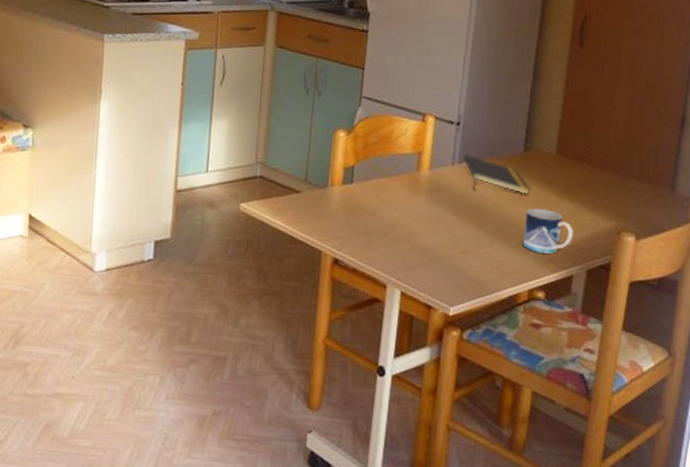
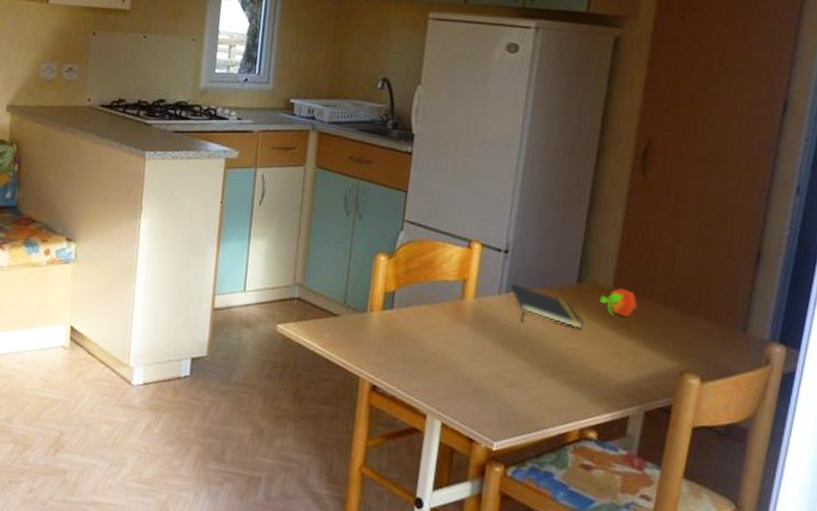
mug: present [523,208,573,255] -> none [574,343,630,393]
fruit: none [543,155,579,182] -> present [599,288,638,317]

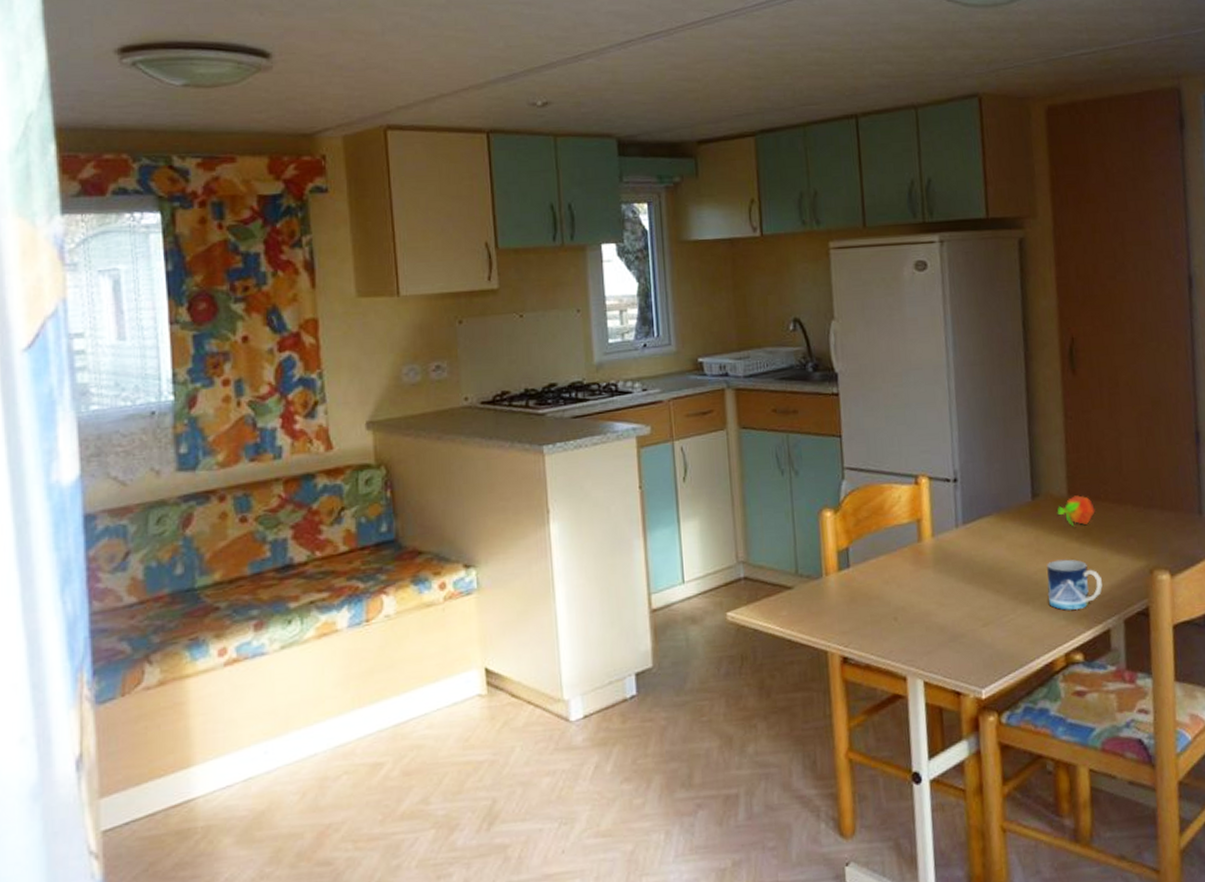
notepad: present [510,283,584,329] -> none [966,512,1047,552]
mug: none [574,343,630,393] -> present [1047,559,1103,611]

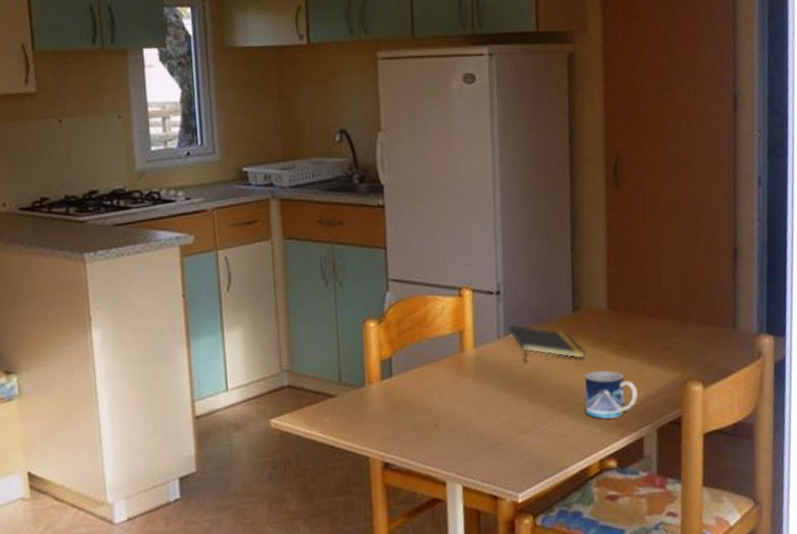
notepad: none [966,512,1047,552] -> present [507,324,586,363]
fruit: present [1057,495,1095,527] -> none [596,309,634,339]

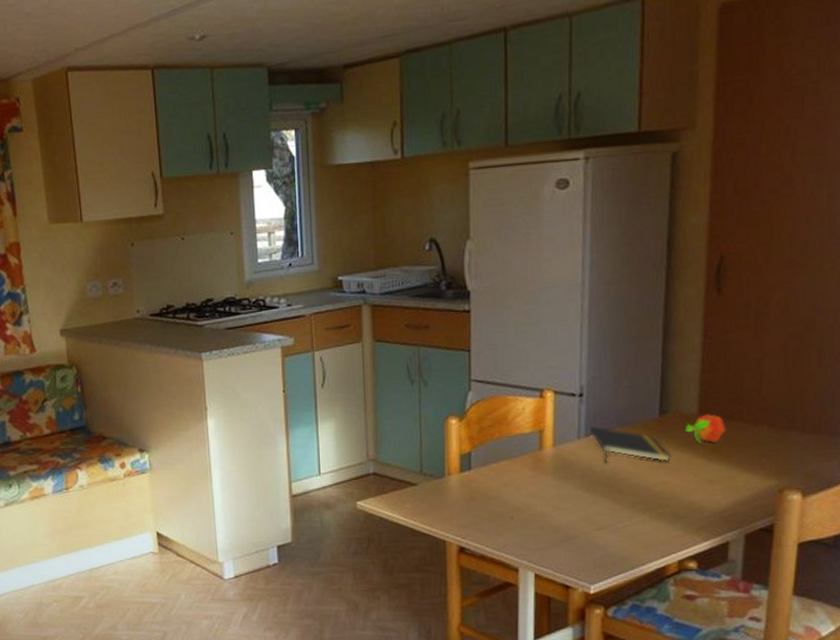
mug: present [585,370,638,419] -> none [667,474,725,522]
fruit: none [596,309,634,339] -> present [684,414,726,444]

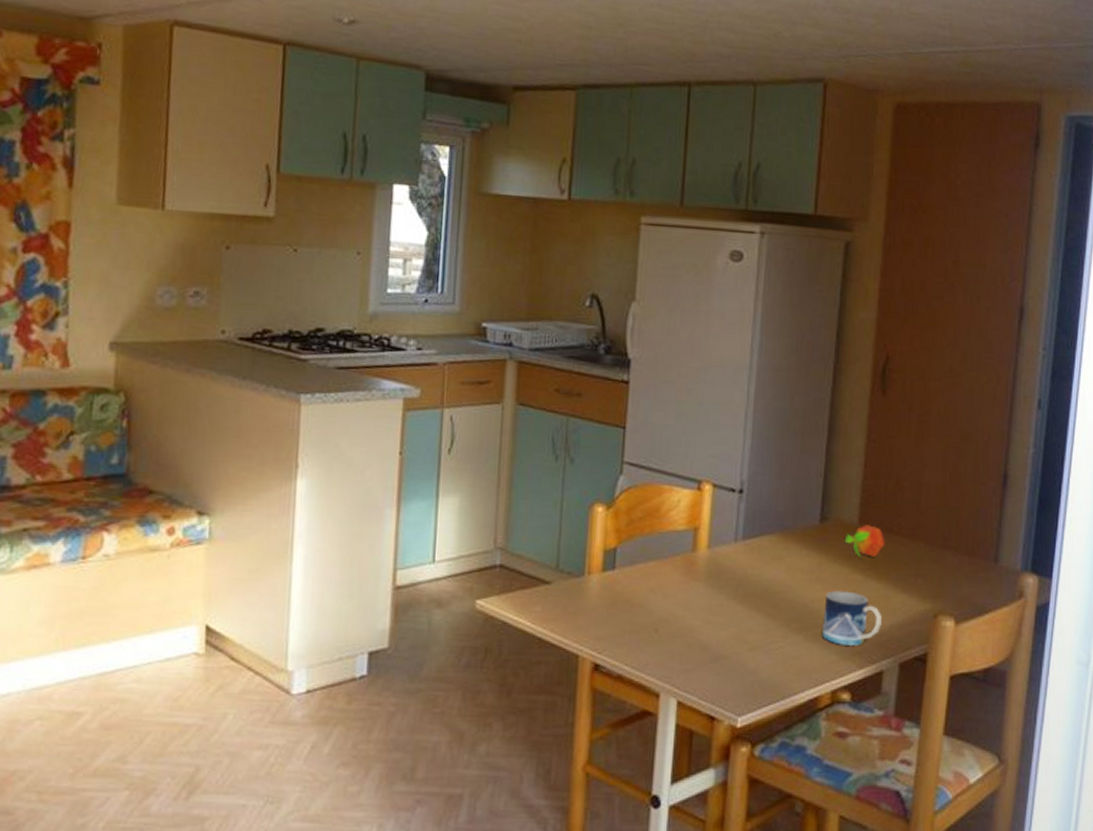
notepad: present [589,425,671,463] -> none [747,527,829,576]
mug: none [667,474,725,522] -> present [823,590,882,647]

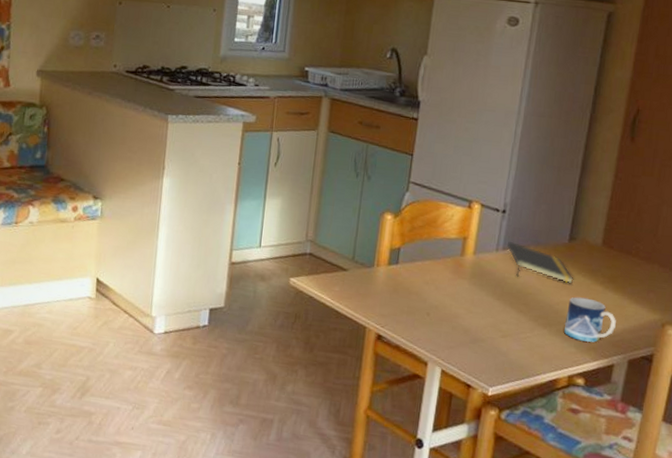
notepad: none [747,527,829,576] -> present [506,241,574,284]
fruit: present [844,525,885,558] -> none [588,246,624,273]

